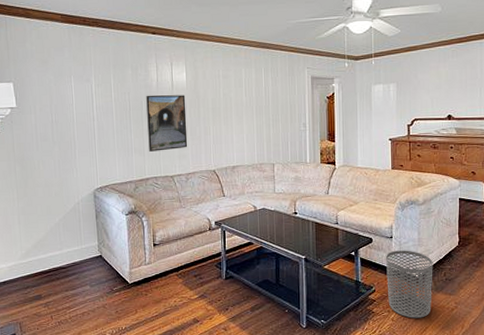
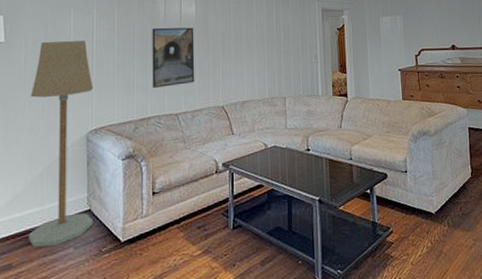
floor lamp: none [43,107,105,284] -> present [28,41,93,247]
waste bin: present [386,250,433,318] -> none [402,184,450,261]

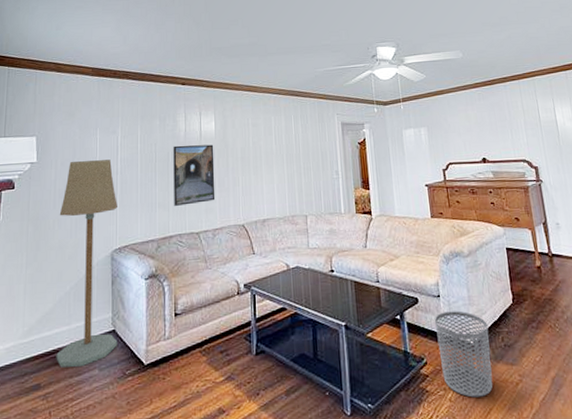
waste bin: none [402,184,450,261] -> present [435,311,493,398]

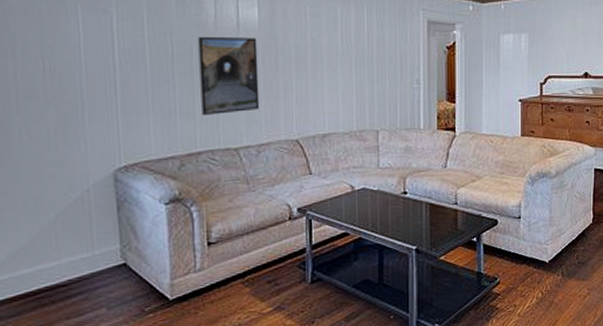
floor lamp: present [56,159,118,368] -> none [27,50,131,309]
waste bin: present [435,311,493,398] -> none [513,231,565,312]

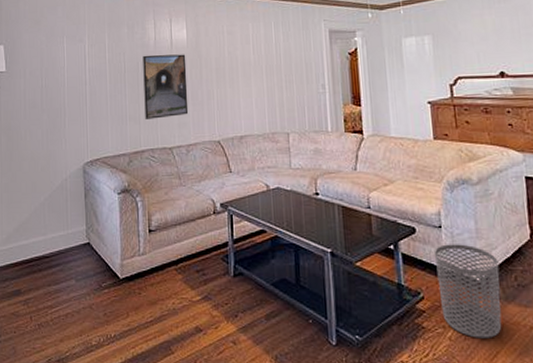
waste bin: none [513,231,565,312] -> present [435,244,502,338]

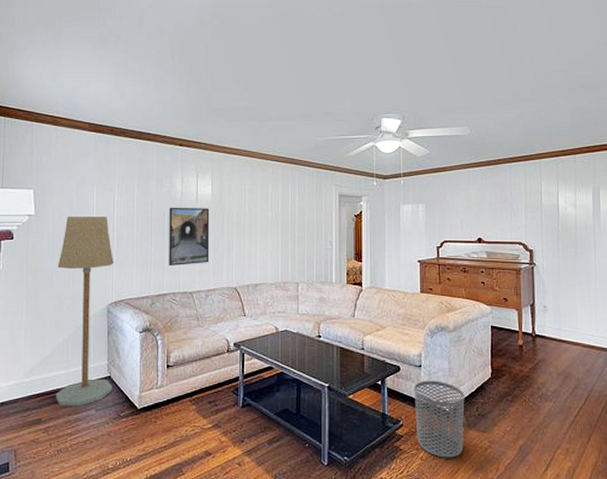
floor lamp: none [30,69,93,277] -> present [55,217,114,407]

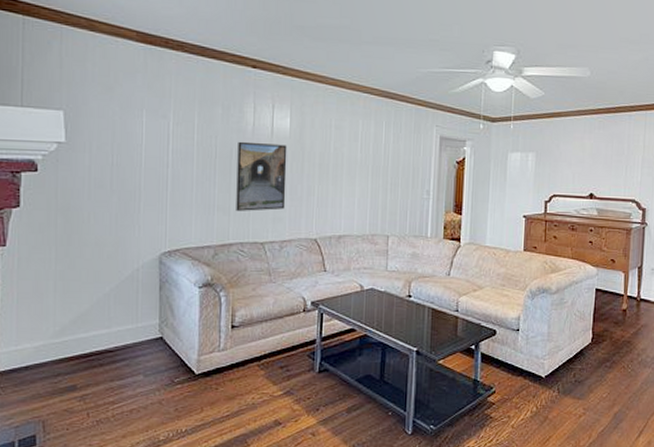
floor lamp: present [55,217,114,407] -> none [94,147,168,372]
waste bin: present [415,380,465,458] -> none [509,345,562,426]

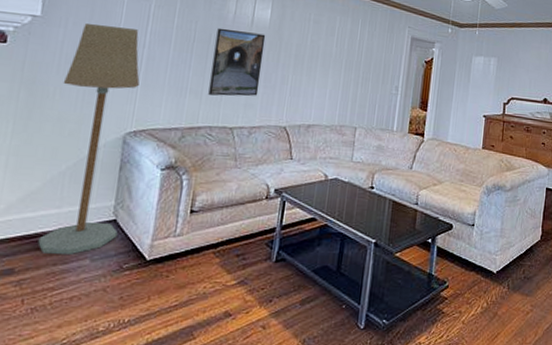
floor lamp: none [94,147,168,372] -> present [38,24,140,256]

